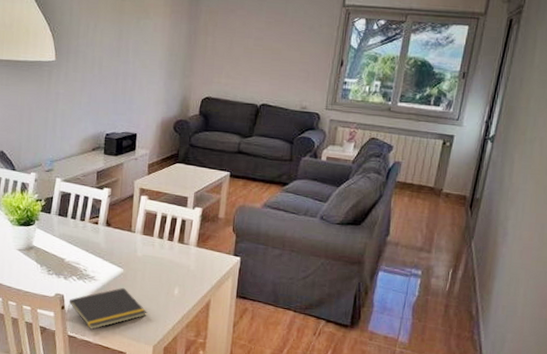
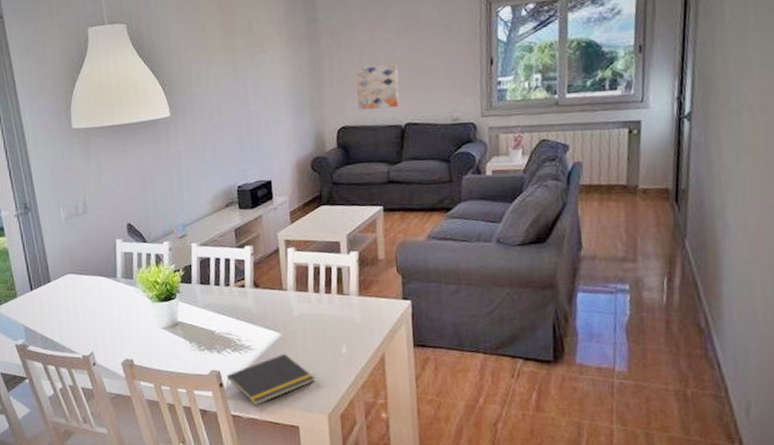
wall art: none [222,48,262,89] -> present [355,63,399,110]

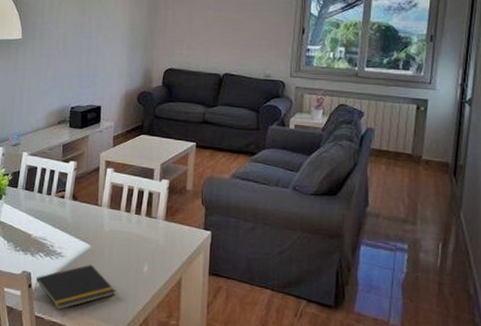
wall art: present [355,63,399,110] -> none [184,20,222,59]

